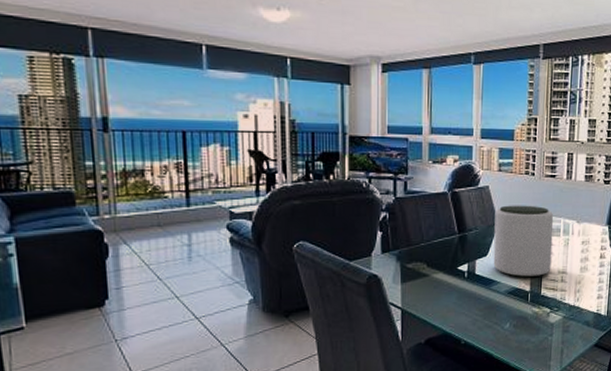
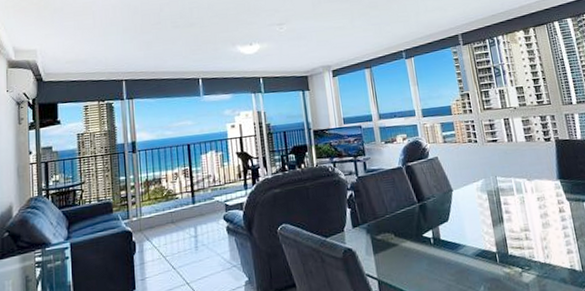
plant pot: present [493,205,554,278] -> none [448,169,513,239]

